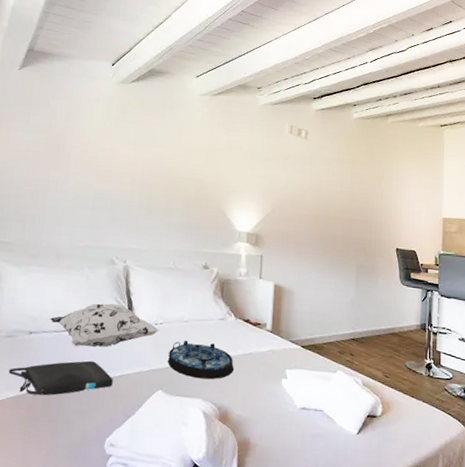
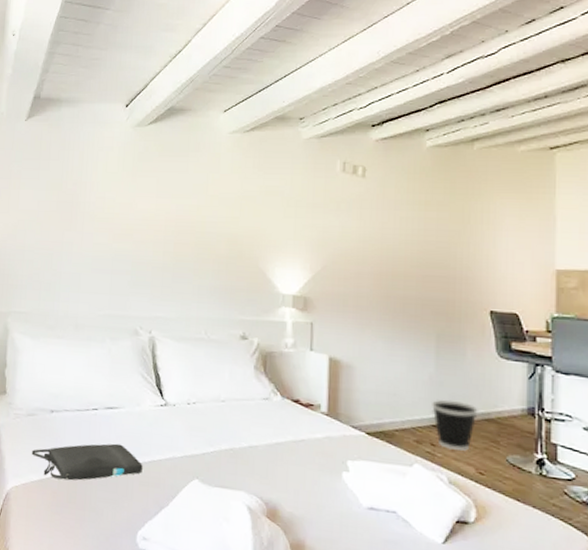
decorative pillow: present [50,303,159,347] -> none [72,379,192,429]
serving tray: present [168,340,234,380] -> none [204,422,282,469]
wastebasket: none [352,318,386,359] -> present [432,399,478,451]

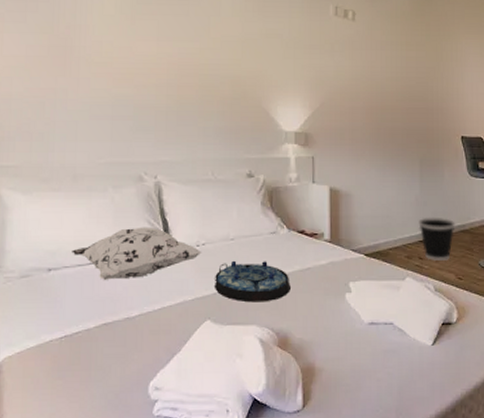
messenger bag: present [31,443,143,481] -> none [26,295,152,342]
decorative pillow: none [72,379,192,429] -> present [72,227,202,280]
serving tray: none [204,422,282,469] -> present [215,260,290,303]

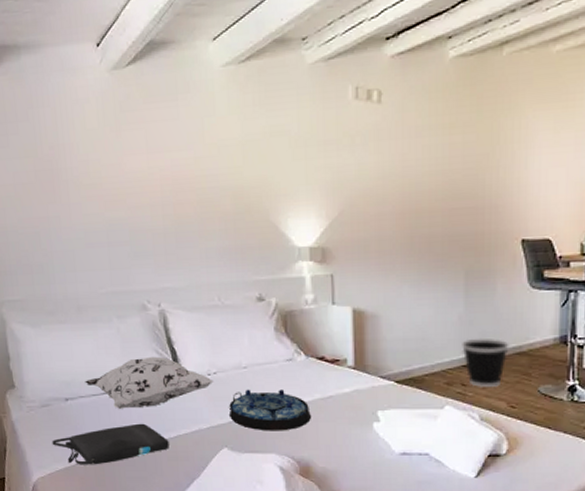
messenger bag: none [26,295,152,342] -> present [52,423,169,465]

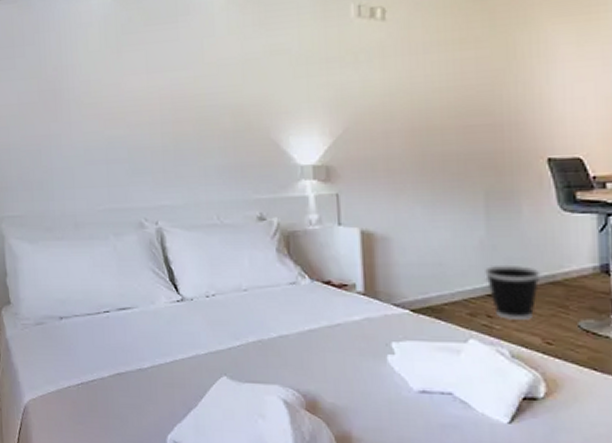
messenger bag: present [52,423,169,465] -> none [45,346,165,389]
decorative pillow: present [85,356,214,409] -> none [80,276,212,330]
serving tray: present [229,389,311,431] -> none [229,313,317,361]

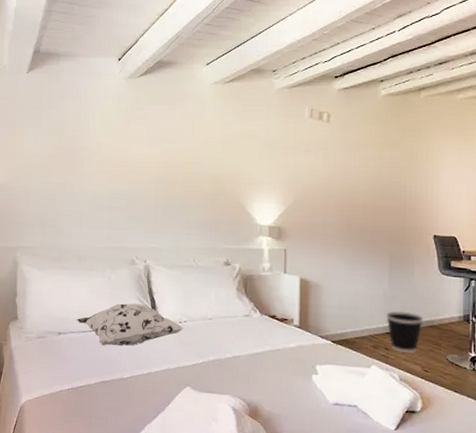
decorative pillow: none [80,276,212,330] -> present [77,303,184,346]

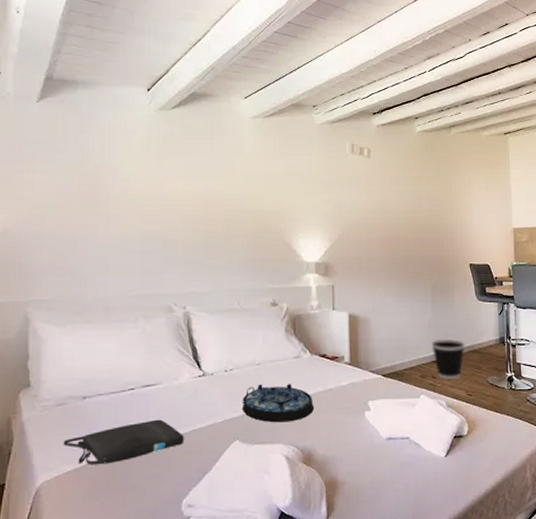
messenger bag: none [42,359,141,393] -> present [63,419,184,465]
decorative pillow: present [77,303,184,346] -> none [105,354,230,406]
serving tray: none [194,337,261,376] -> present [243,384,314,423]

